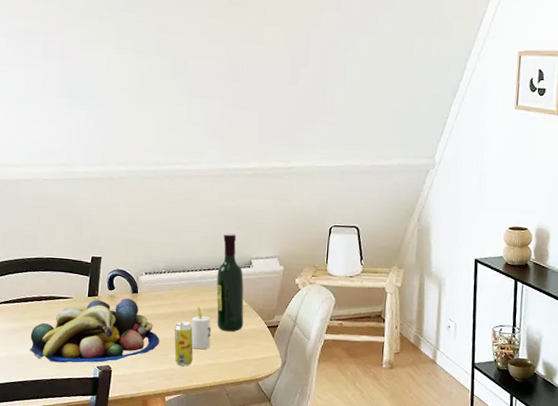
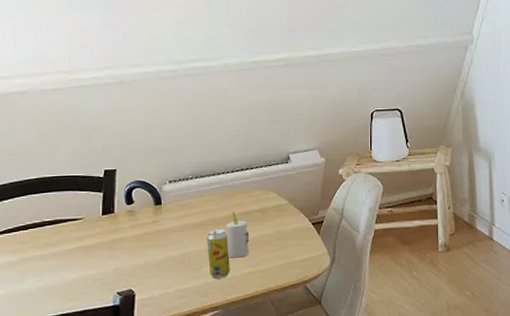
fruit bowl: present [29,298,159,363] -> none [31,211,190,295]
wine bottle: present [216,233,244,332] -> none [252,129,285,235]

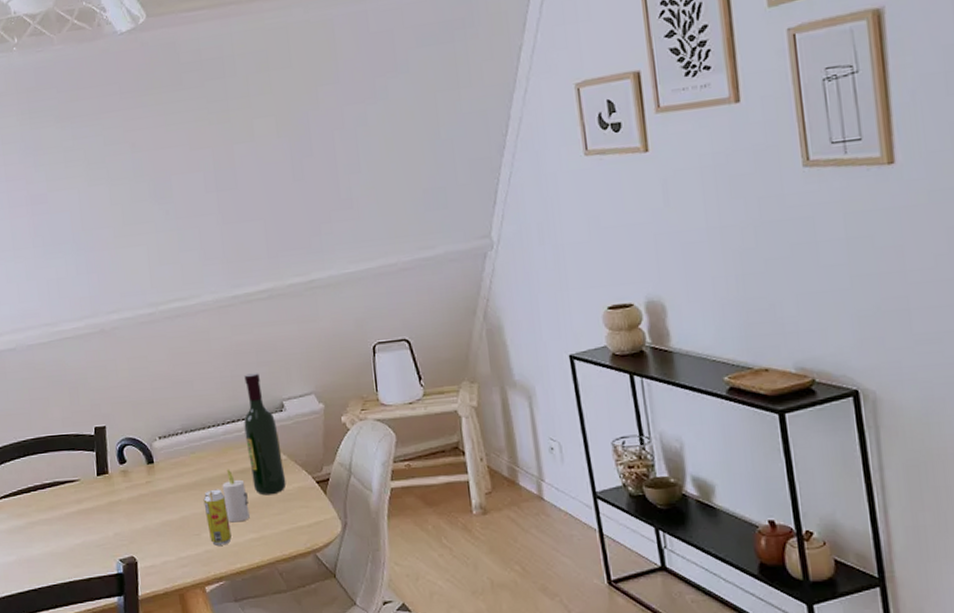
wine bottle: none [252,129,285,235] -> present [243,373,287,496]

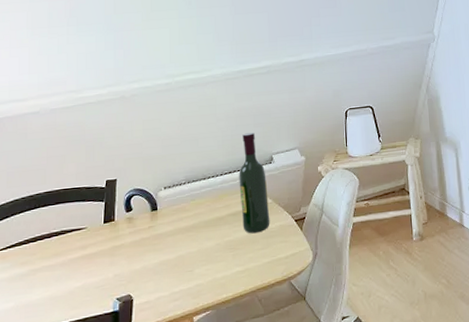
beverage can: present [203,489,232,546] -> none [198,230,220,280]
candle: present [222,469,250,523] -> none [216,212,237,259]

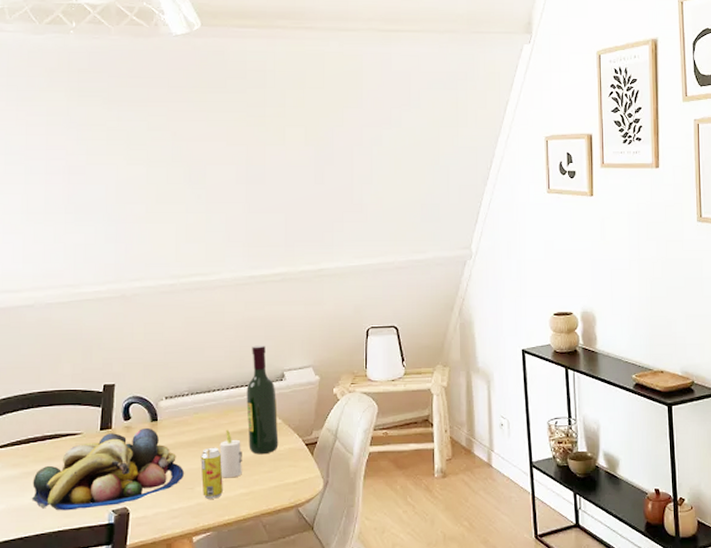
fruit bowl: none [39,217,183,304] -> present [31,427,184,511]
beverage can: none [198,230,220,280] -> present [200,447,223,499]
candle: none [216,212,237,259] -> present [219,429,242,478]

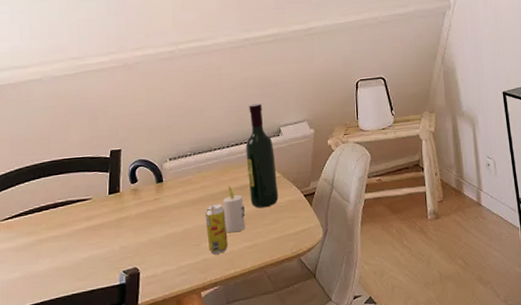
fruit bowl: present [31,427,184,511] -> none [45,189,190,275]

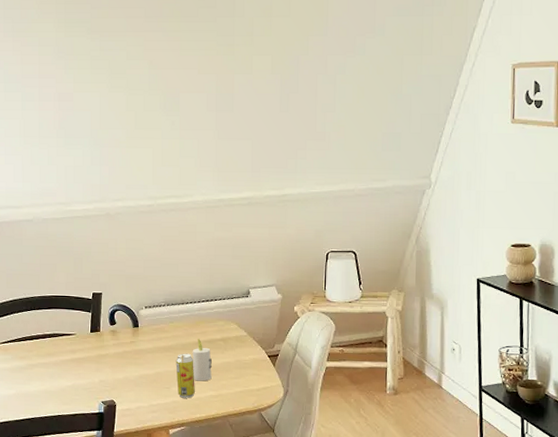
wine bottle: present [246,103,279,209] -> none [216,264,244,363]

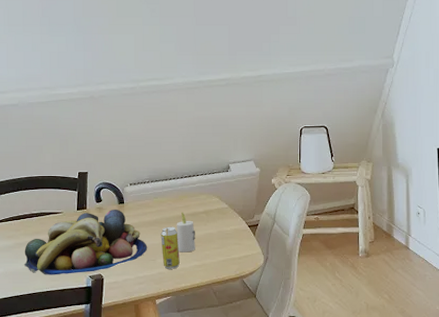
fruit bowl: none [36,332,161,399] -> present [23,209,147,275]

